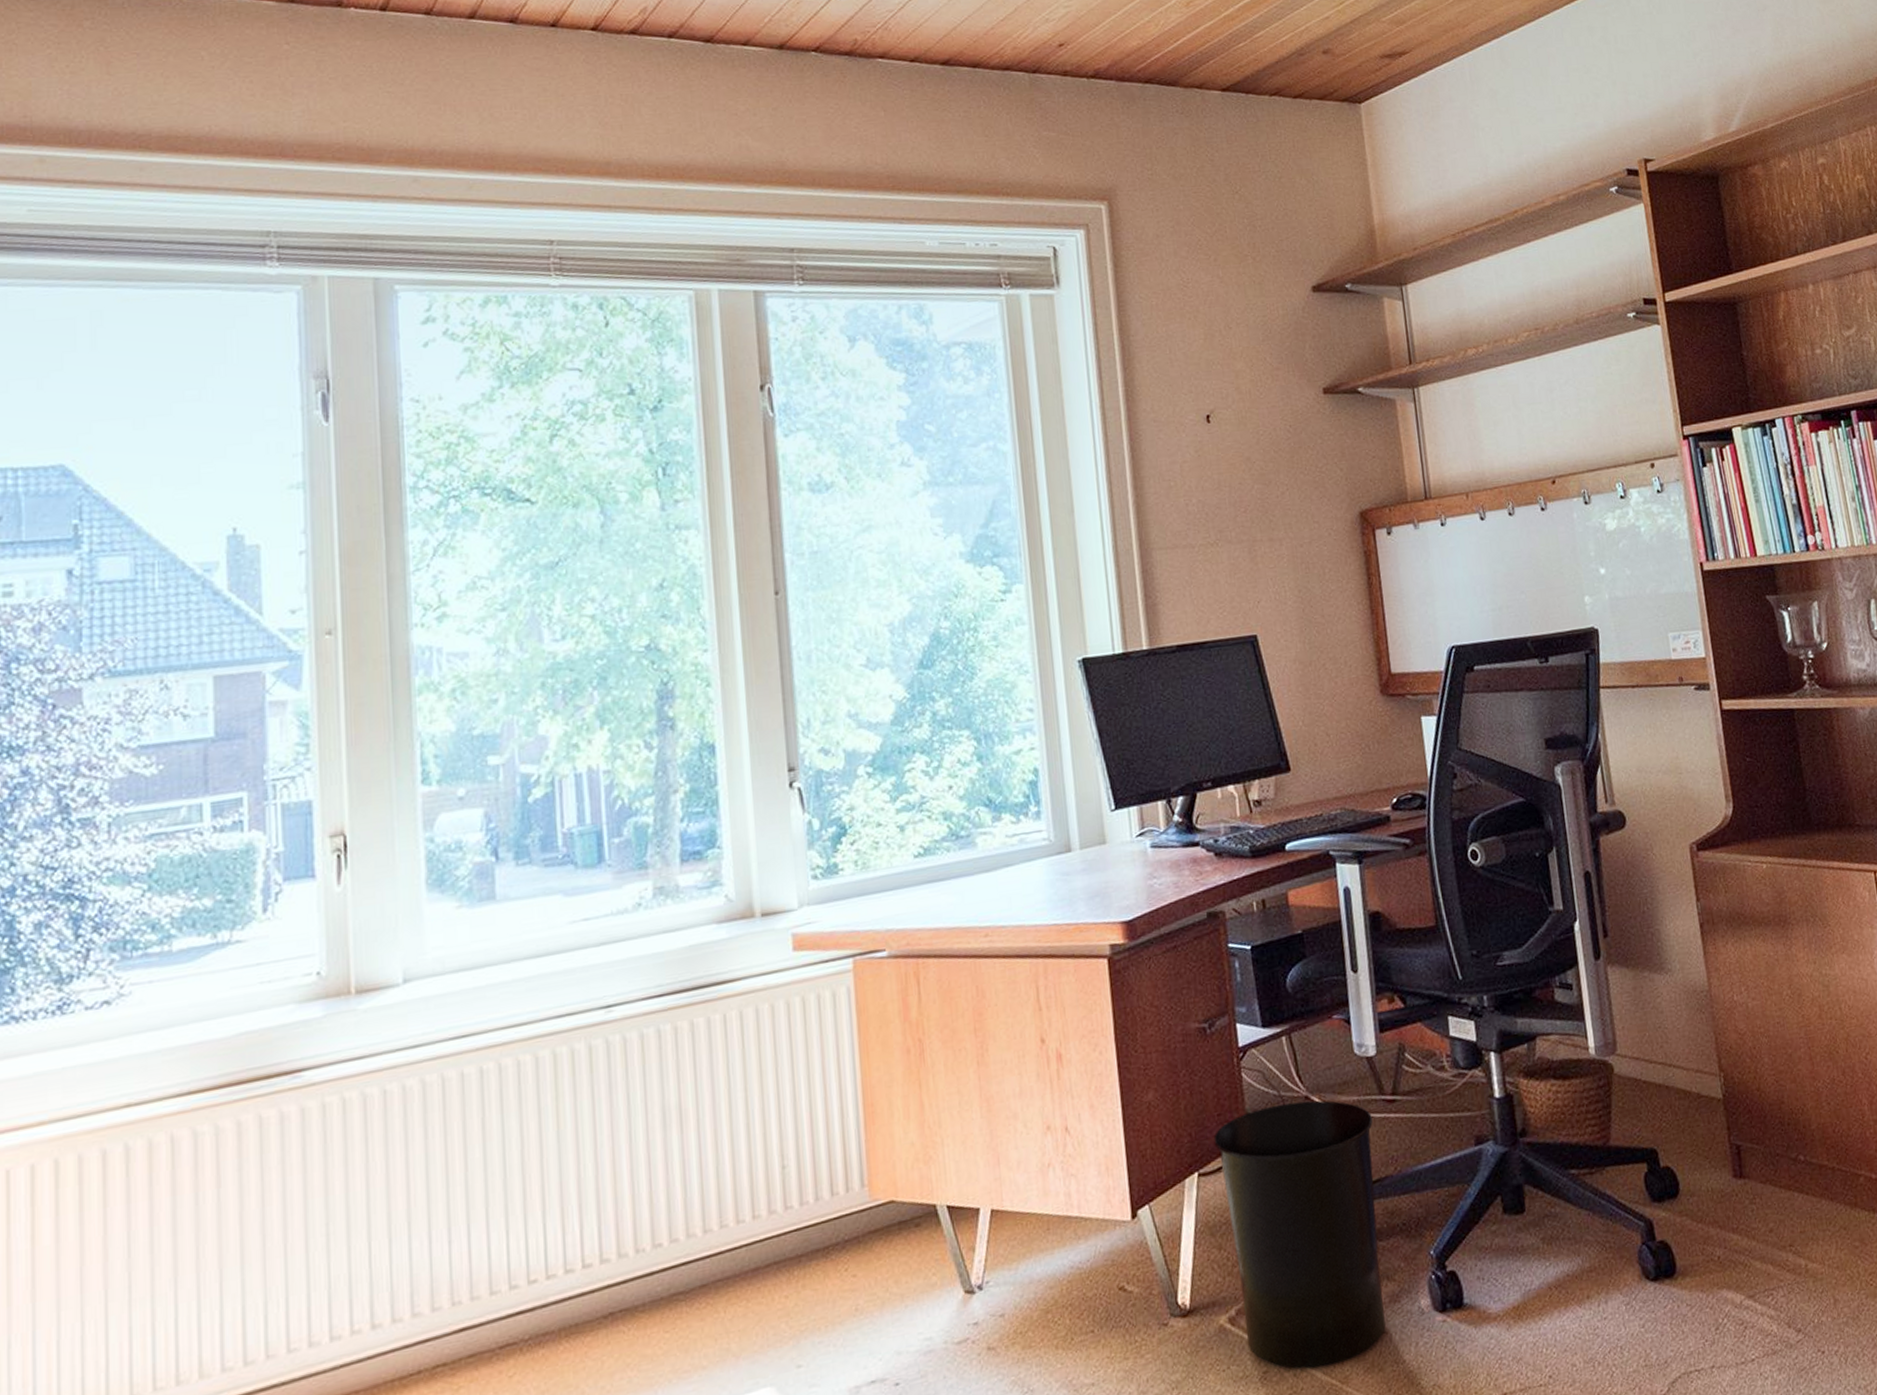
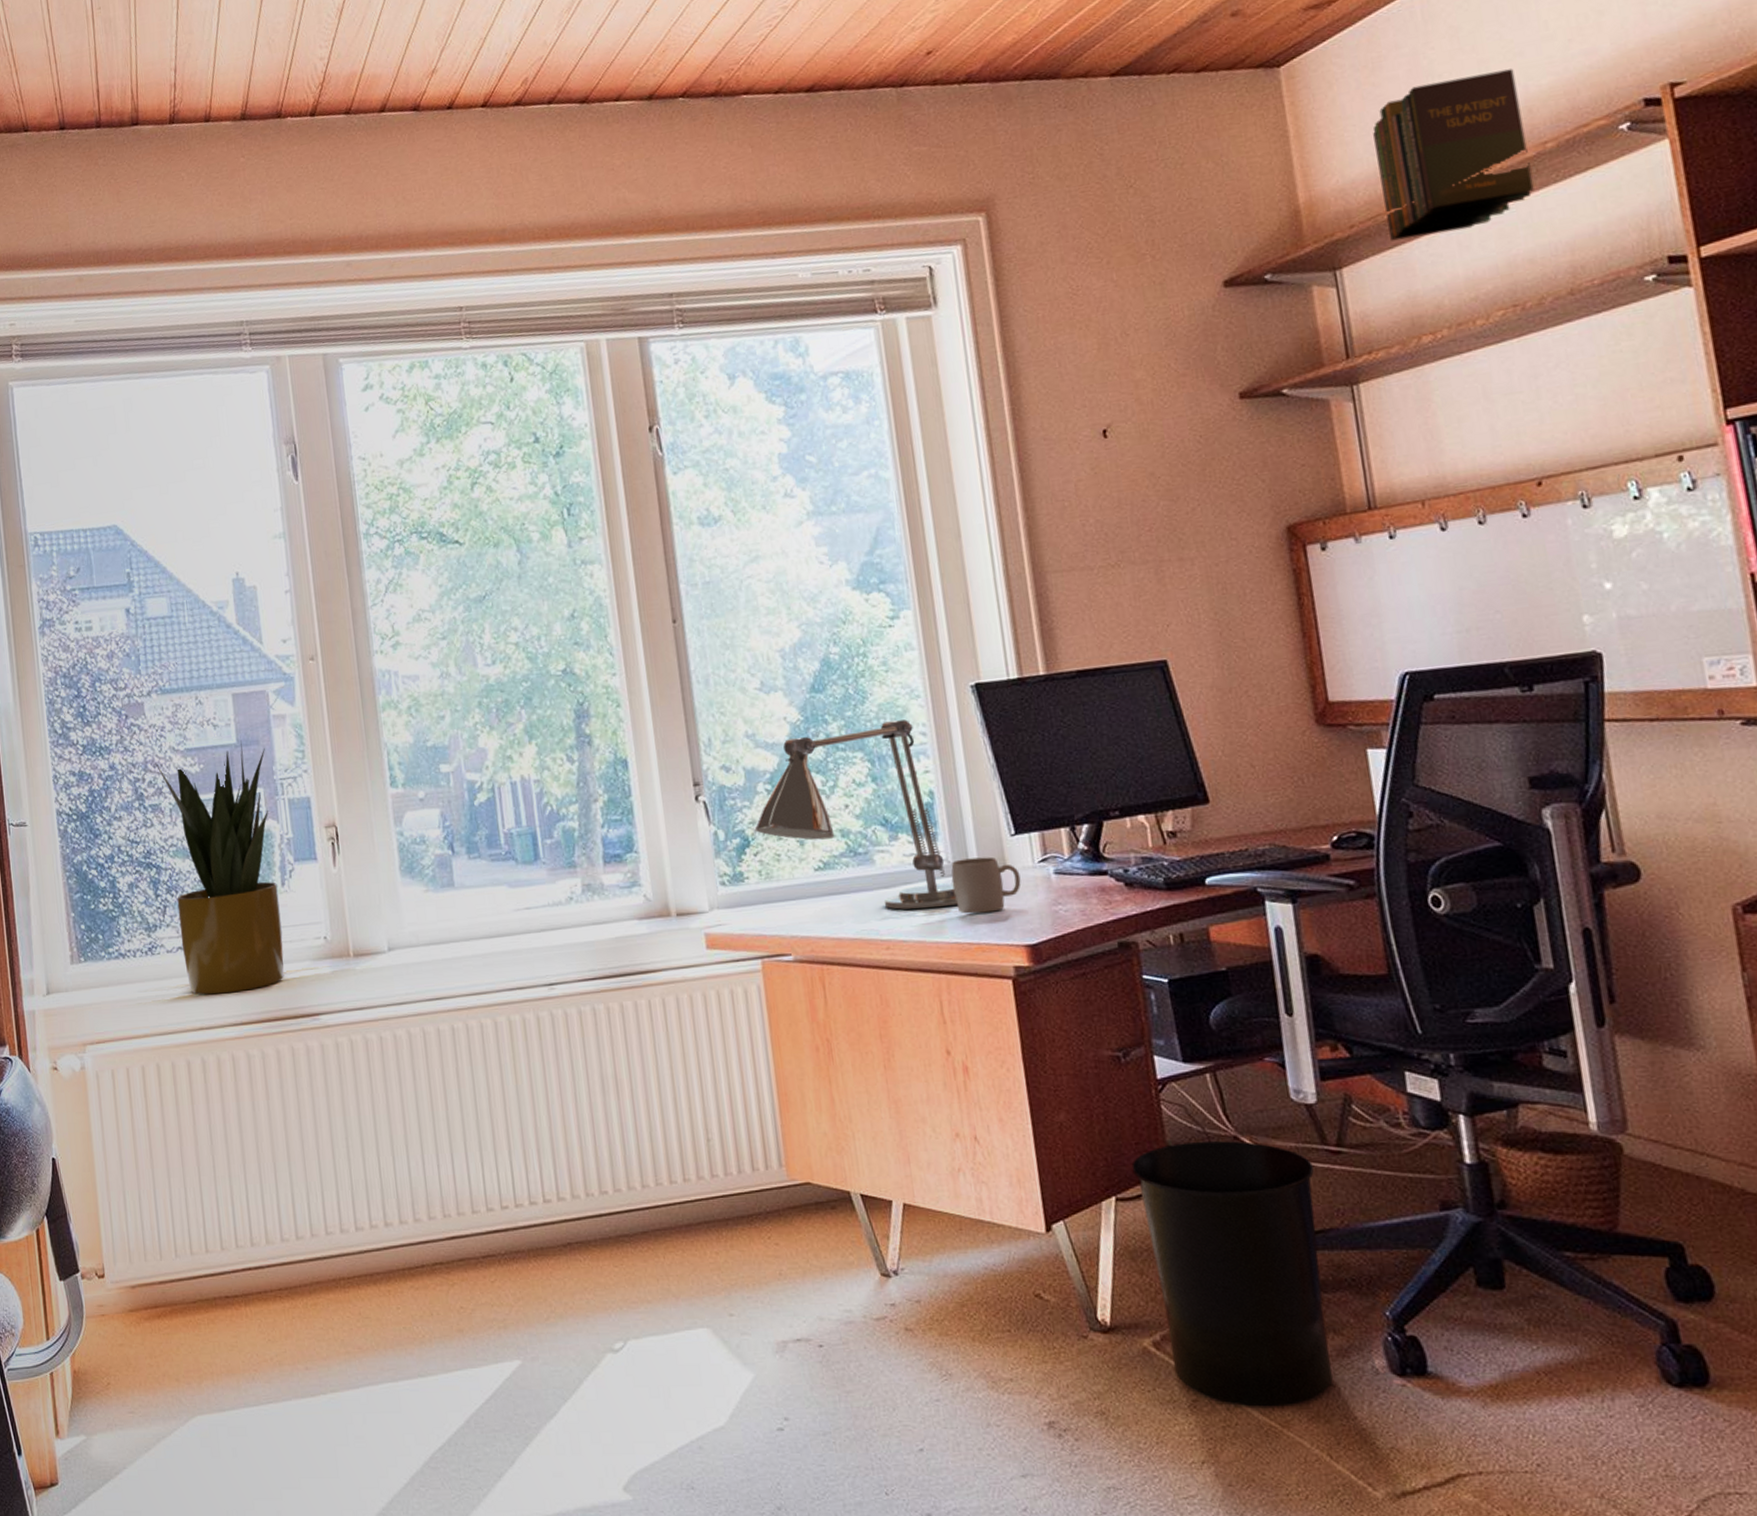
planter: none [92,733,259,1061] -> present [155,740,284,995]
desk lamp: none [852,695,1058,894] -> present [754,719,958,910]
mug: none [1052,833,1119,894] -> present [951,857,1021,914]
books: none [1432,131,1551,265] -> present [1372,68,1534,241]

